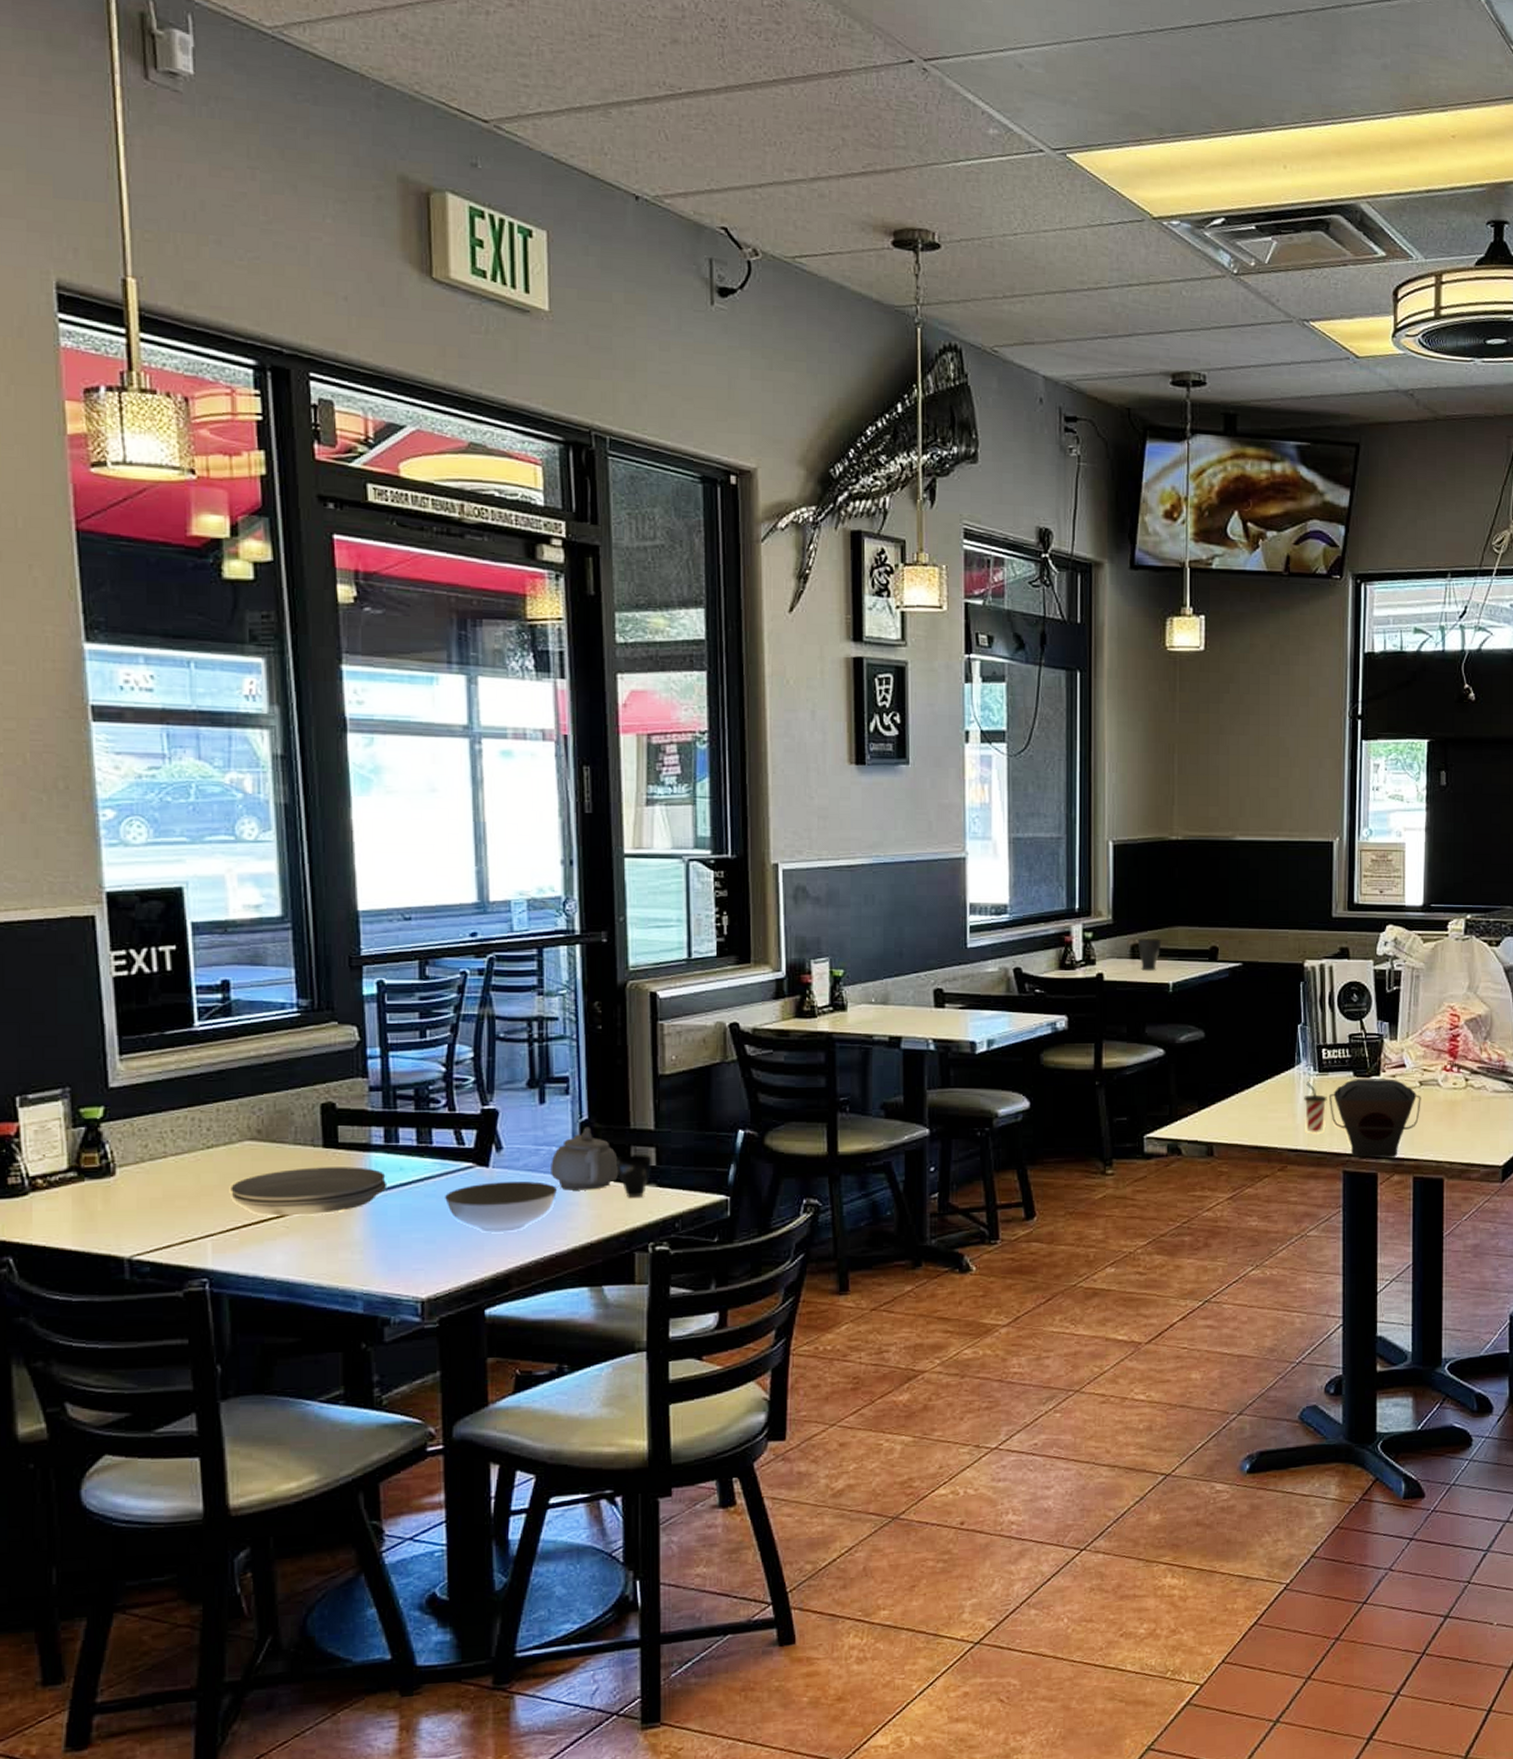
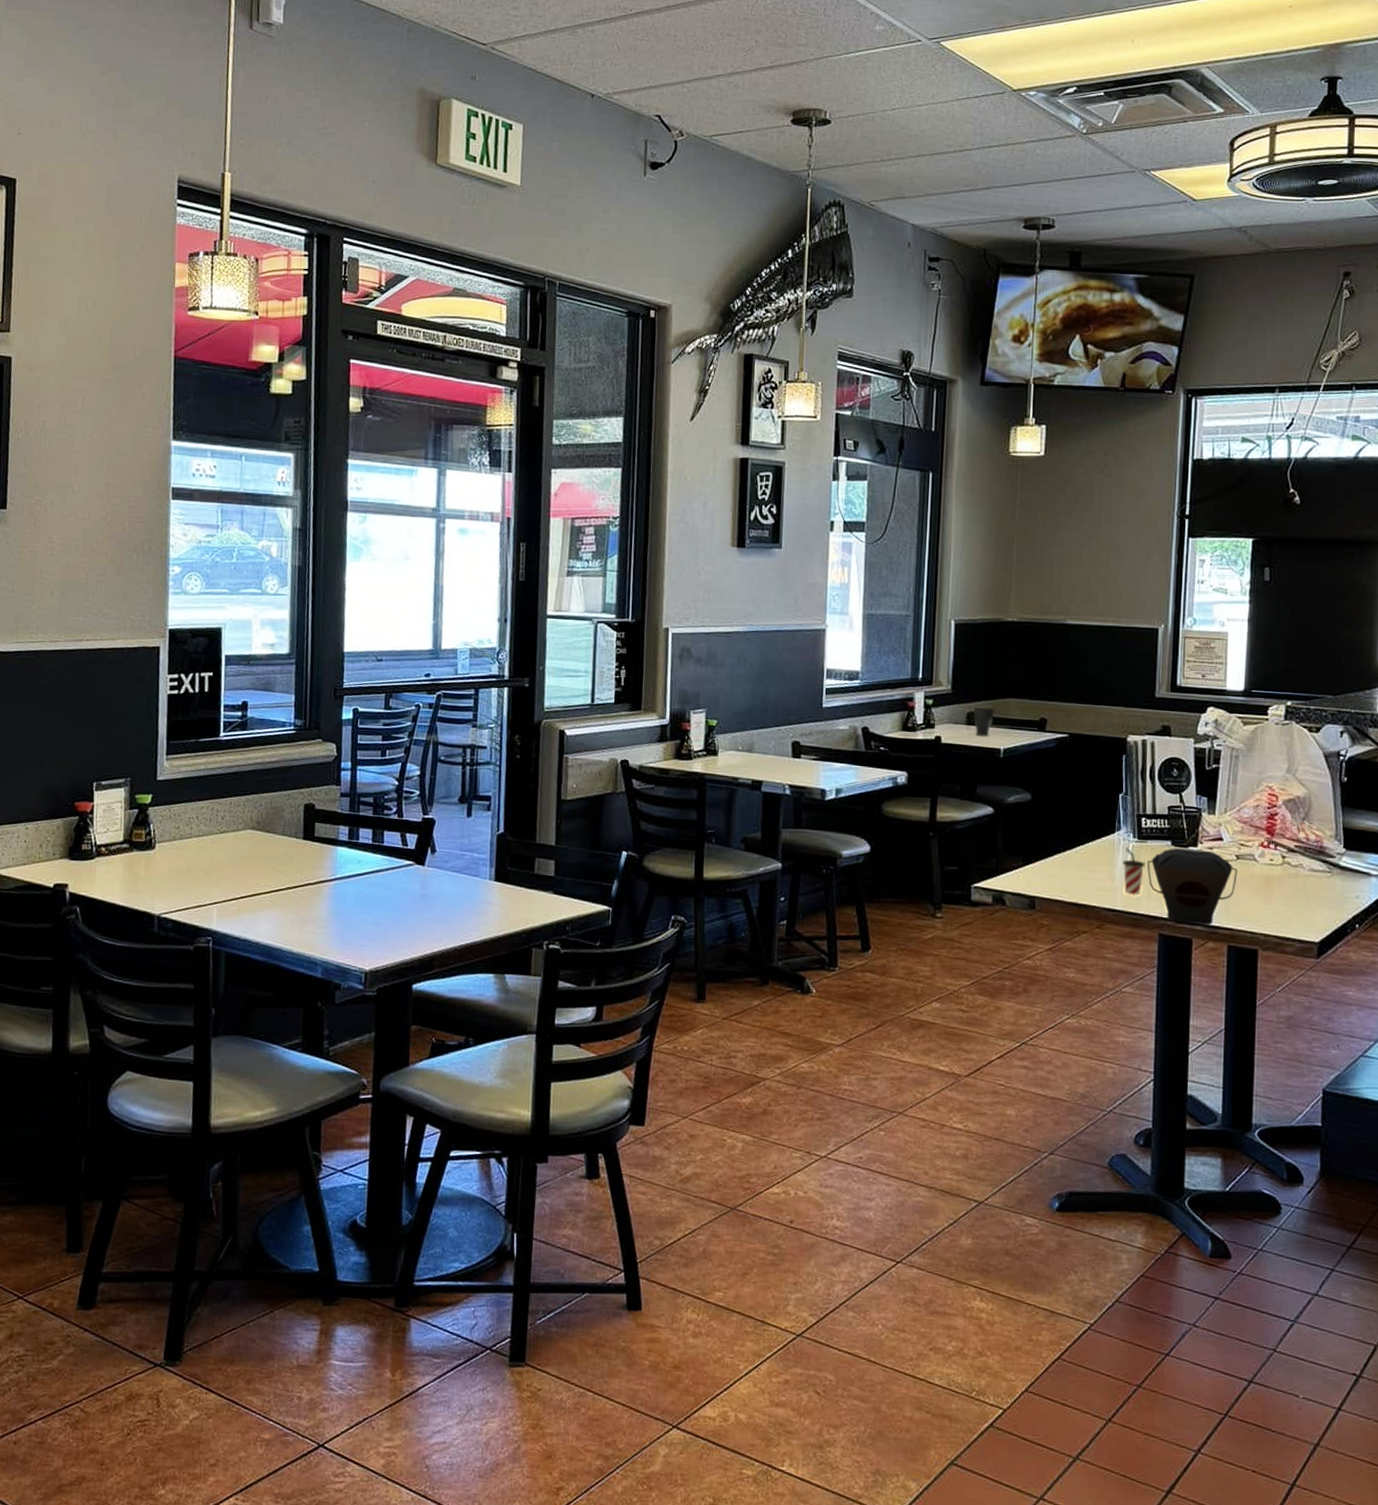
plate: present [231,1167,387,1216] -> none [234,854,348,894]
bowl: present [445,1181,558,1233] -> none [389,879,476,921]
teapot: present [551,1127,619,1191] -> none [471,839,525,892]
cup: present [616,1153,651,1197] -> none [523,865,551,902]

